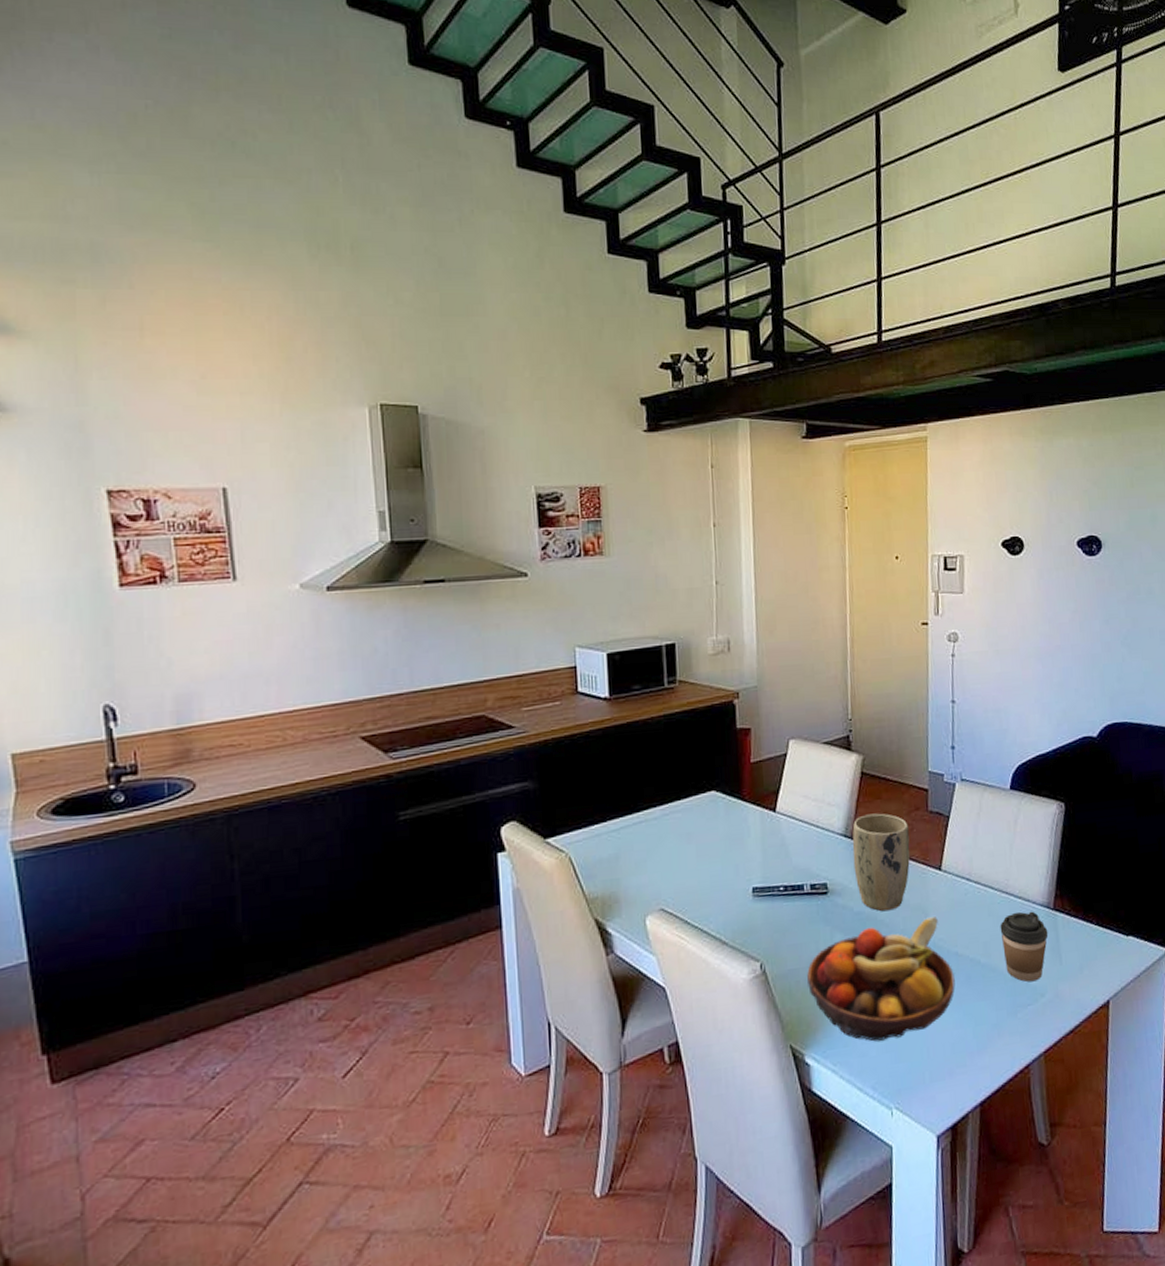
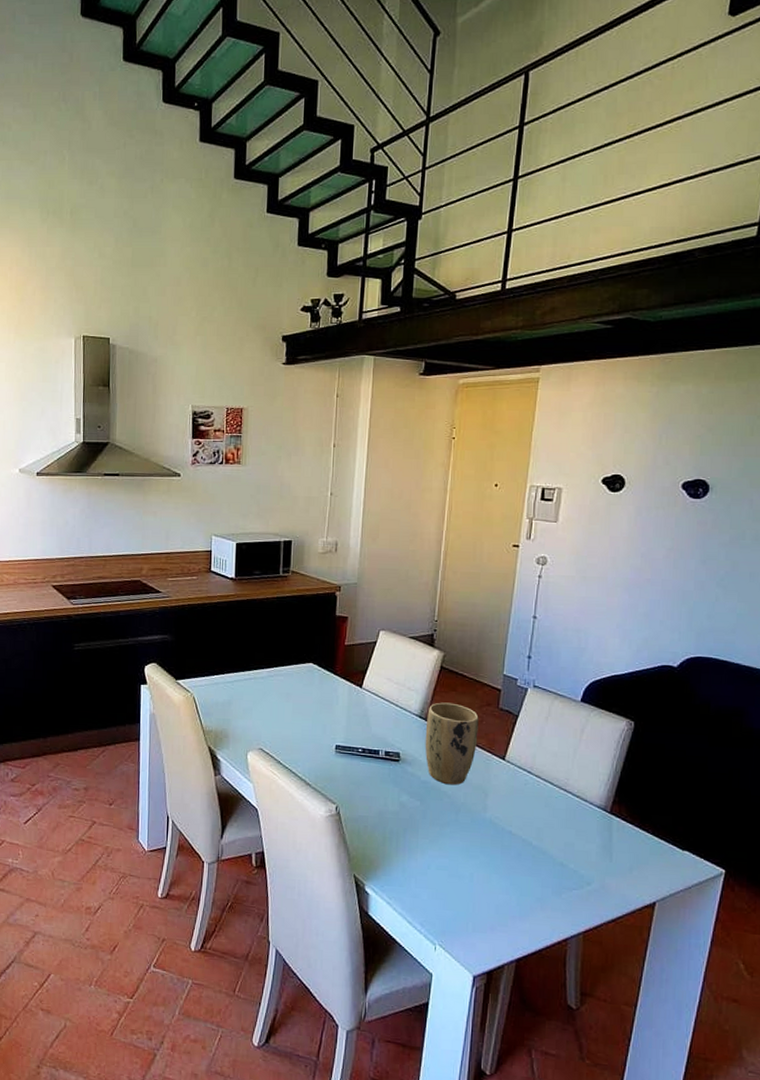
fruit bowl: present [807,917,955,1041] -> none [374,795,506,890]
coffee cup: present [1000,911,1049,982] -> none [554,809,602,871]

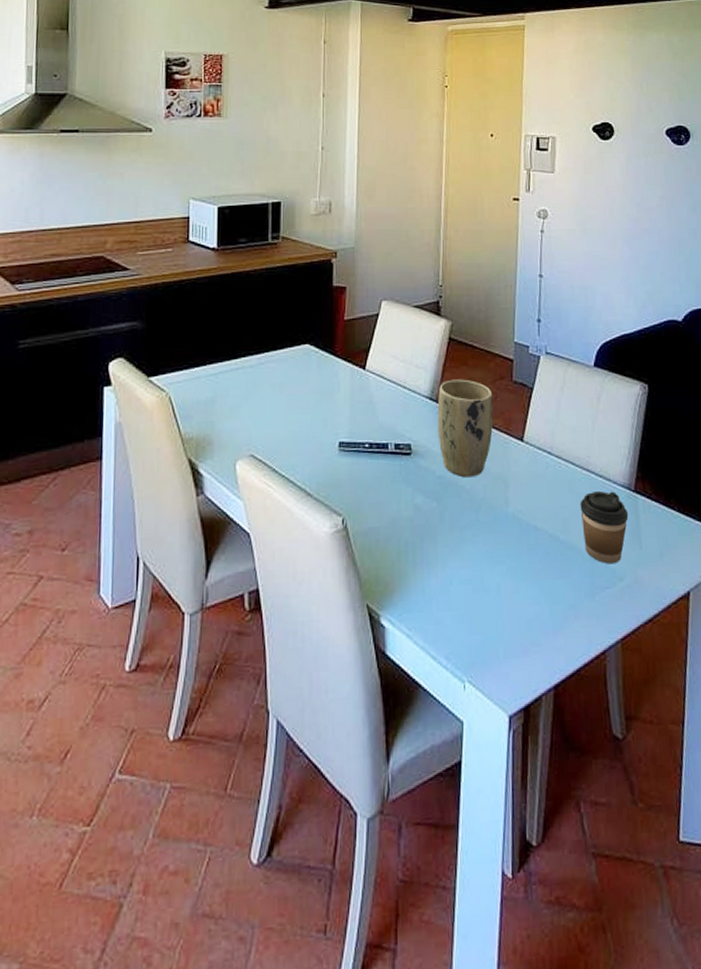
coffee cup: none [554,809,602,871] -> present [580,491,629,564]

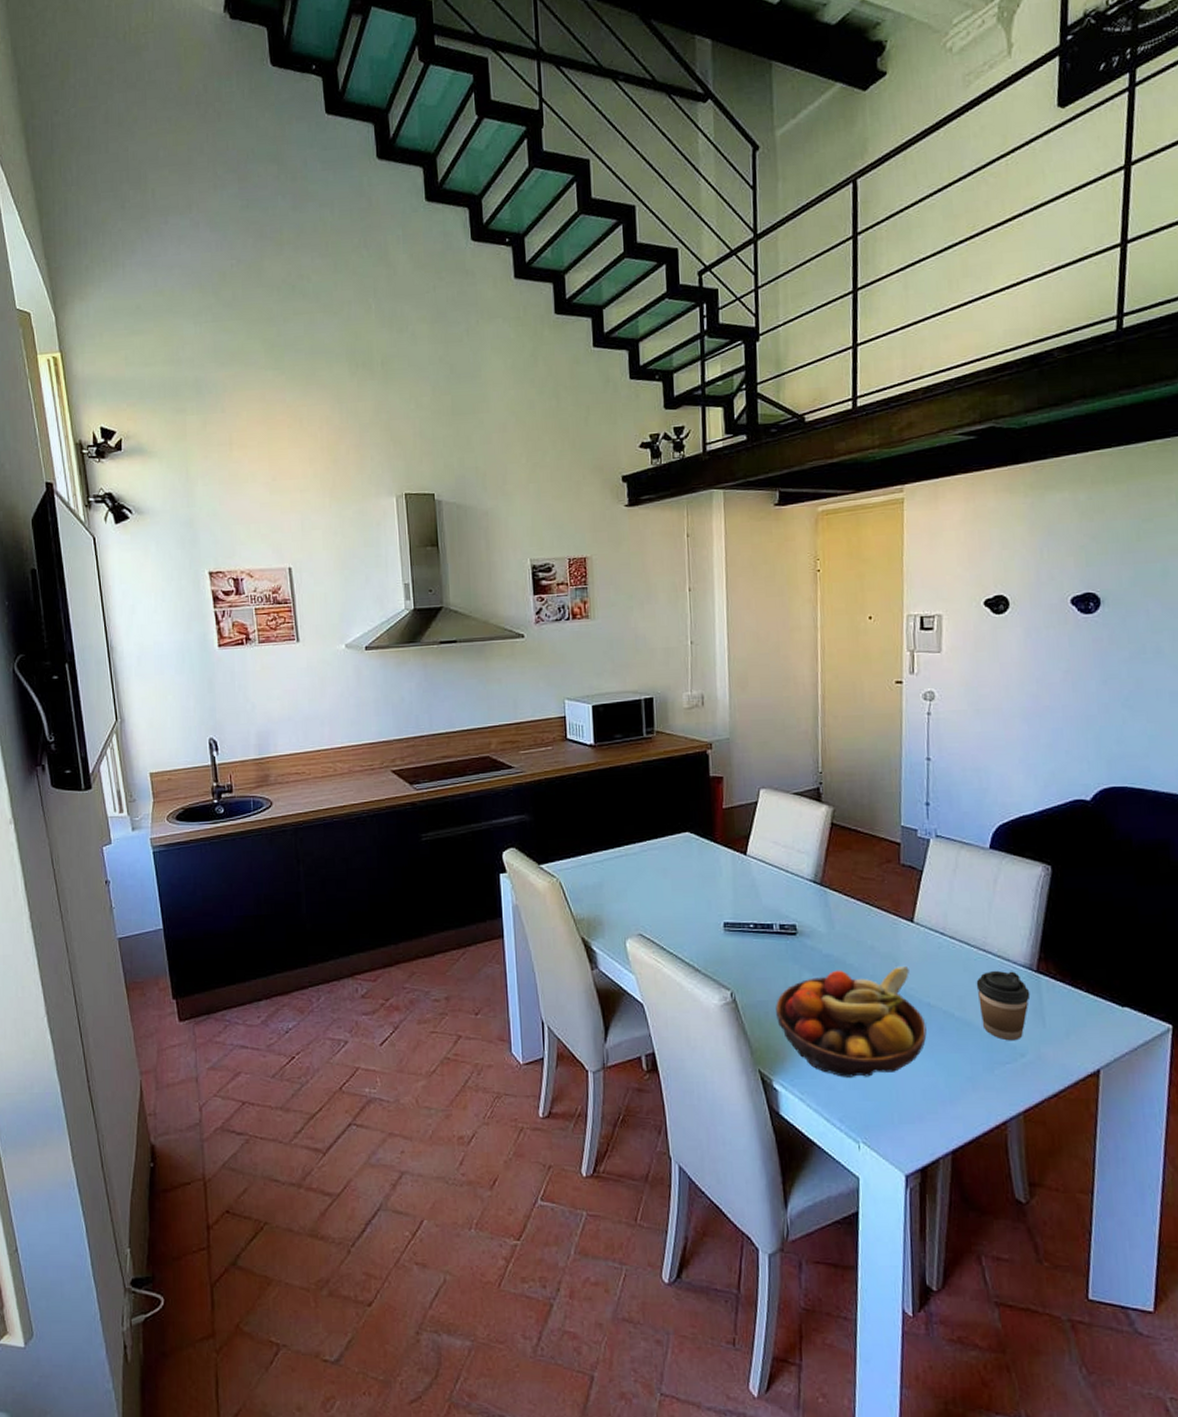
fruit bowl: none [387,488,533,610] -> present [776,966,927,1077]
plant pot: present [437,379,494,478] -> none [821,863,881,956]

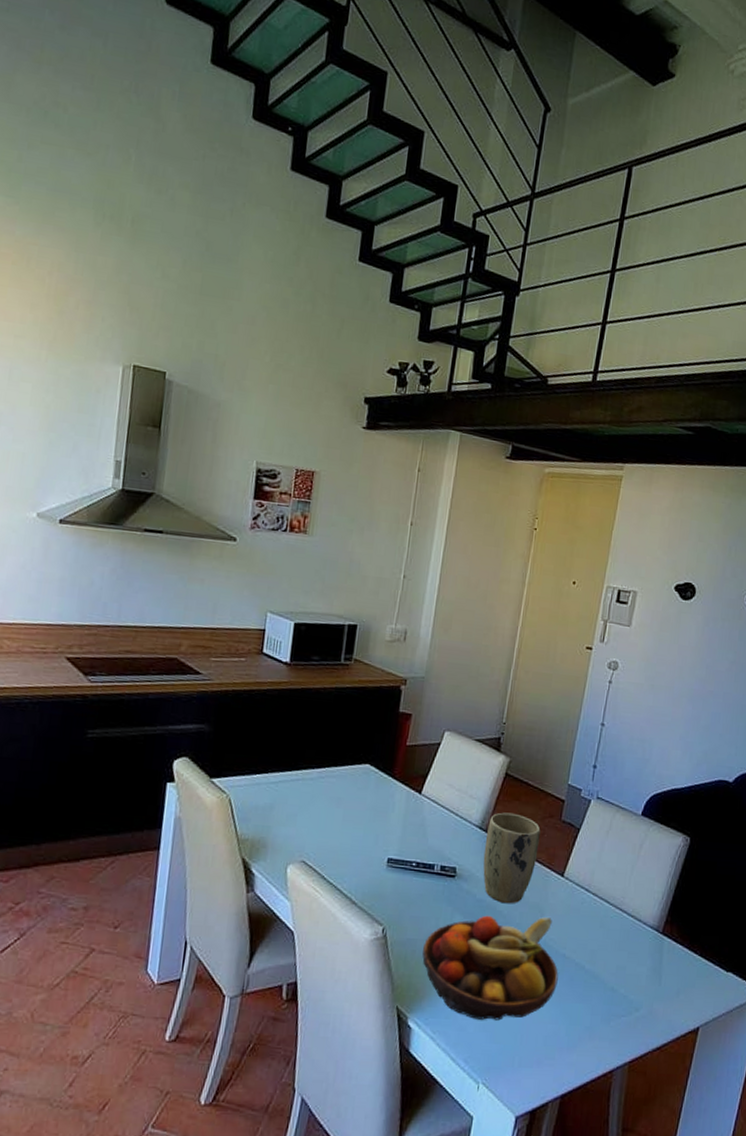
plant pot: none [821,863,881,956] -> present [483,812,541,904]
coffee cup: present [976,971,1031,1041] -> none [607,929,653,996]

